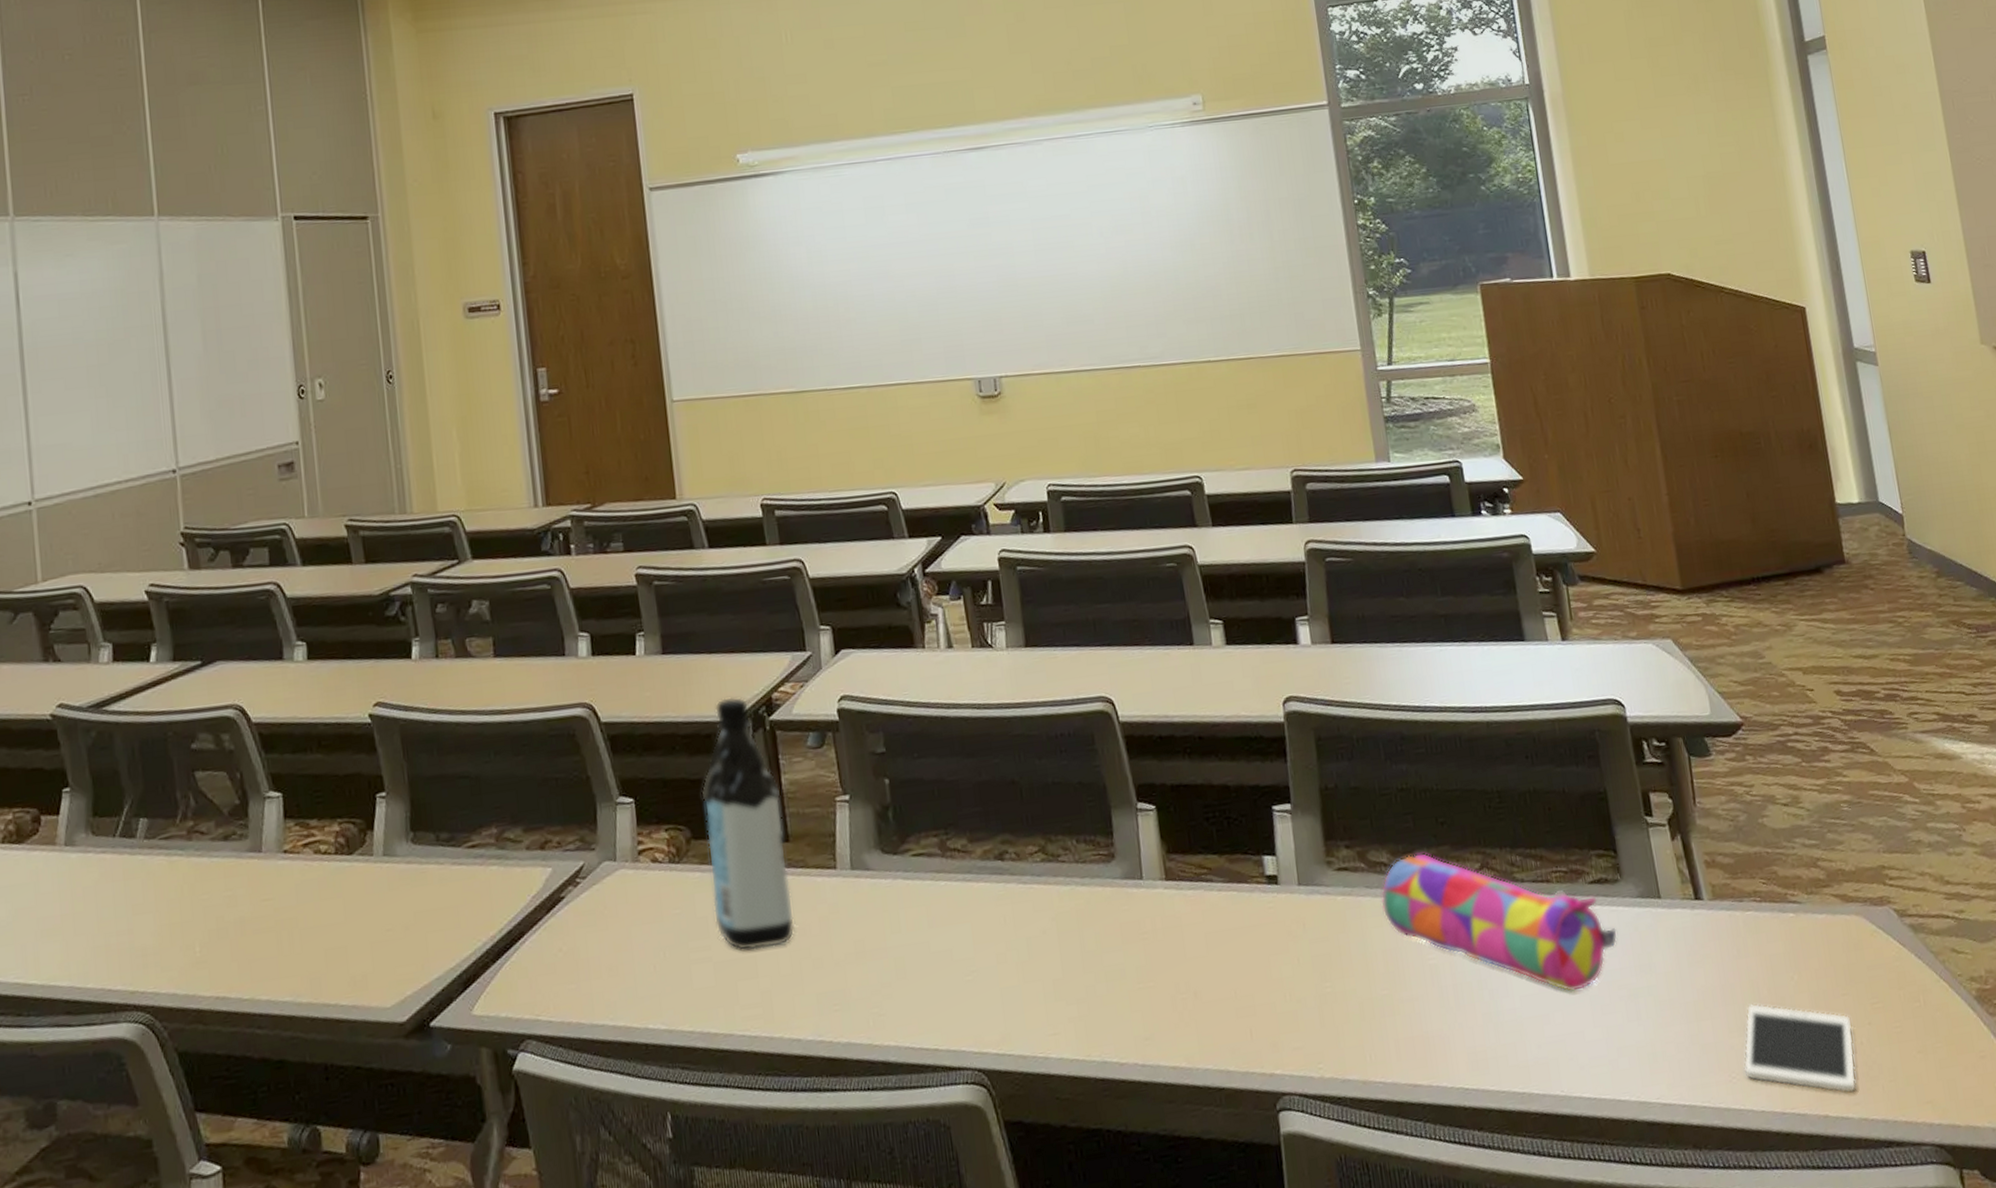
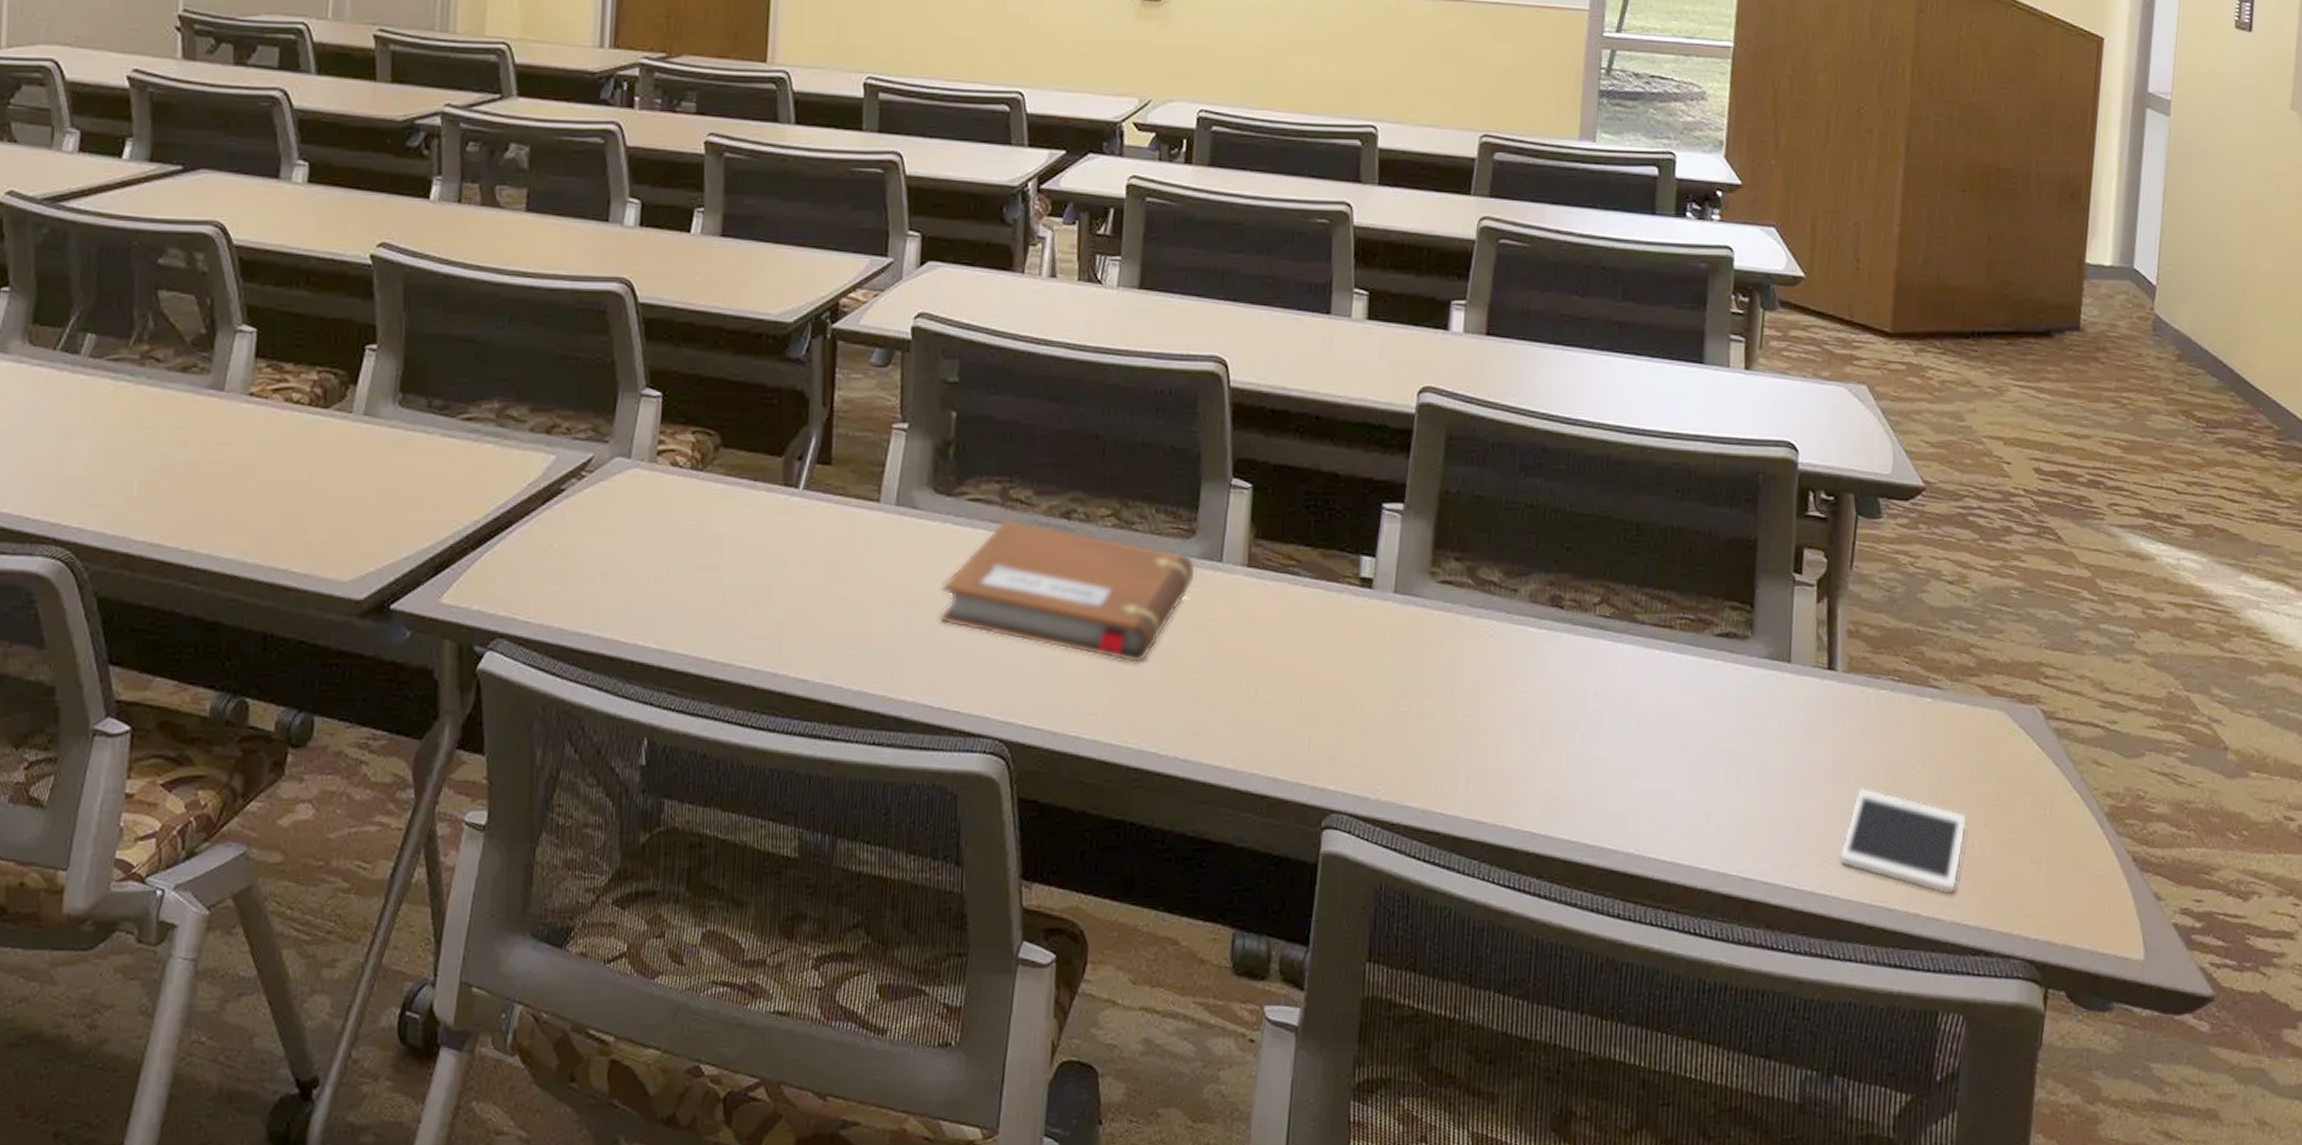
water bottle: present [701,696,795,951] -> none [732,296,832,577]
notebook: none [903,867,1122,983] -> present [940,519,1196,663]
pencil case: present [1380,852,1618,993] -> none [1481,576,1734,749]

